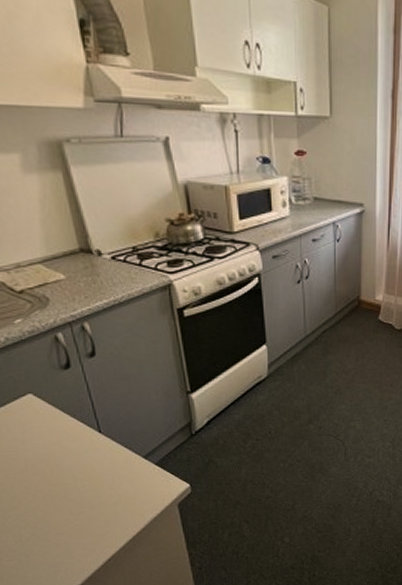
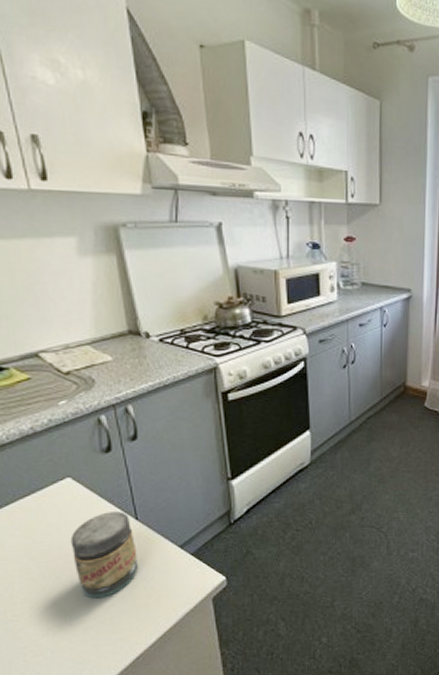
jar: none [36,425,104,507] -> present [70,511,138,599]

